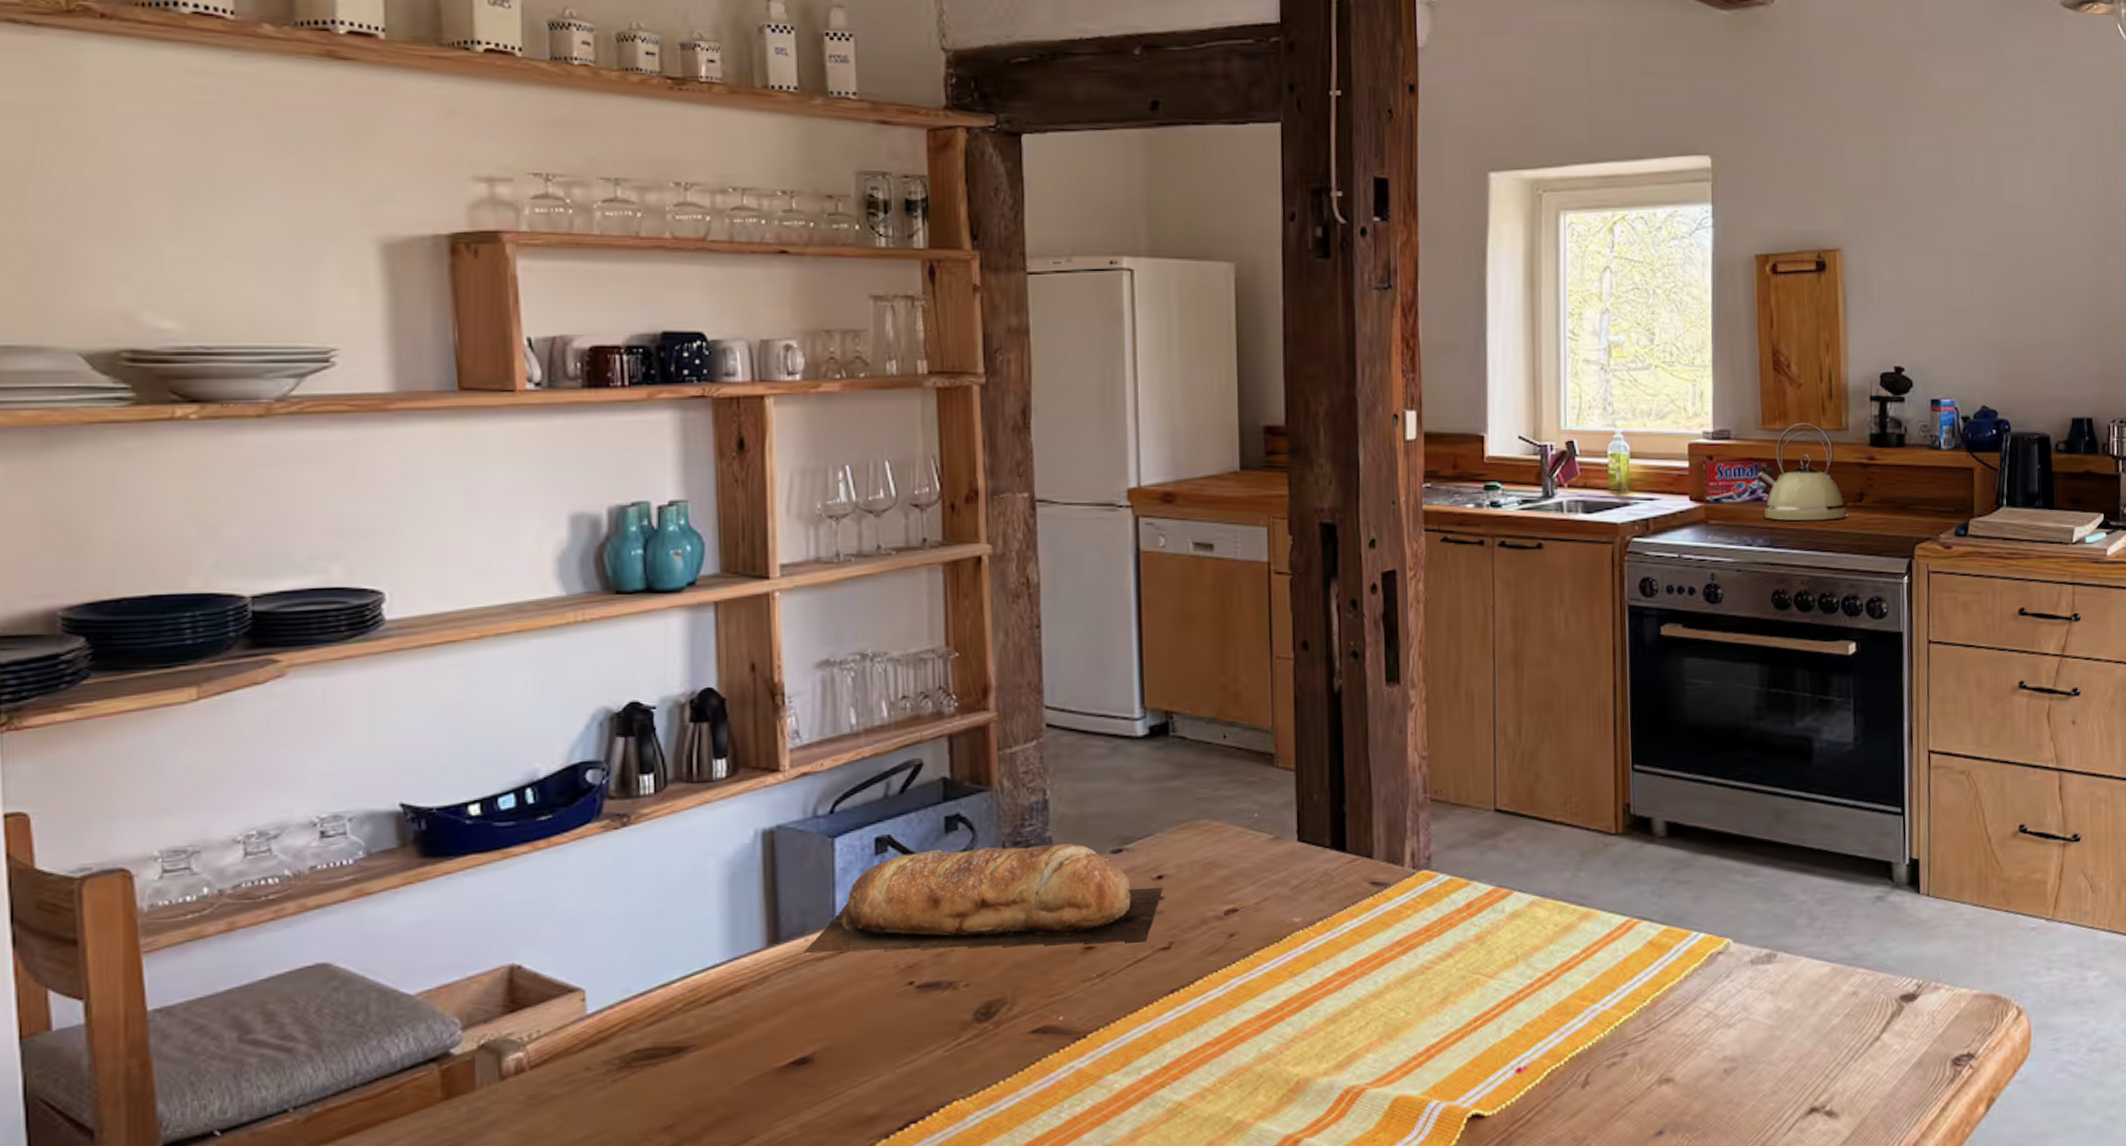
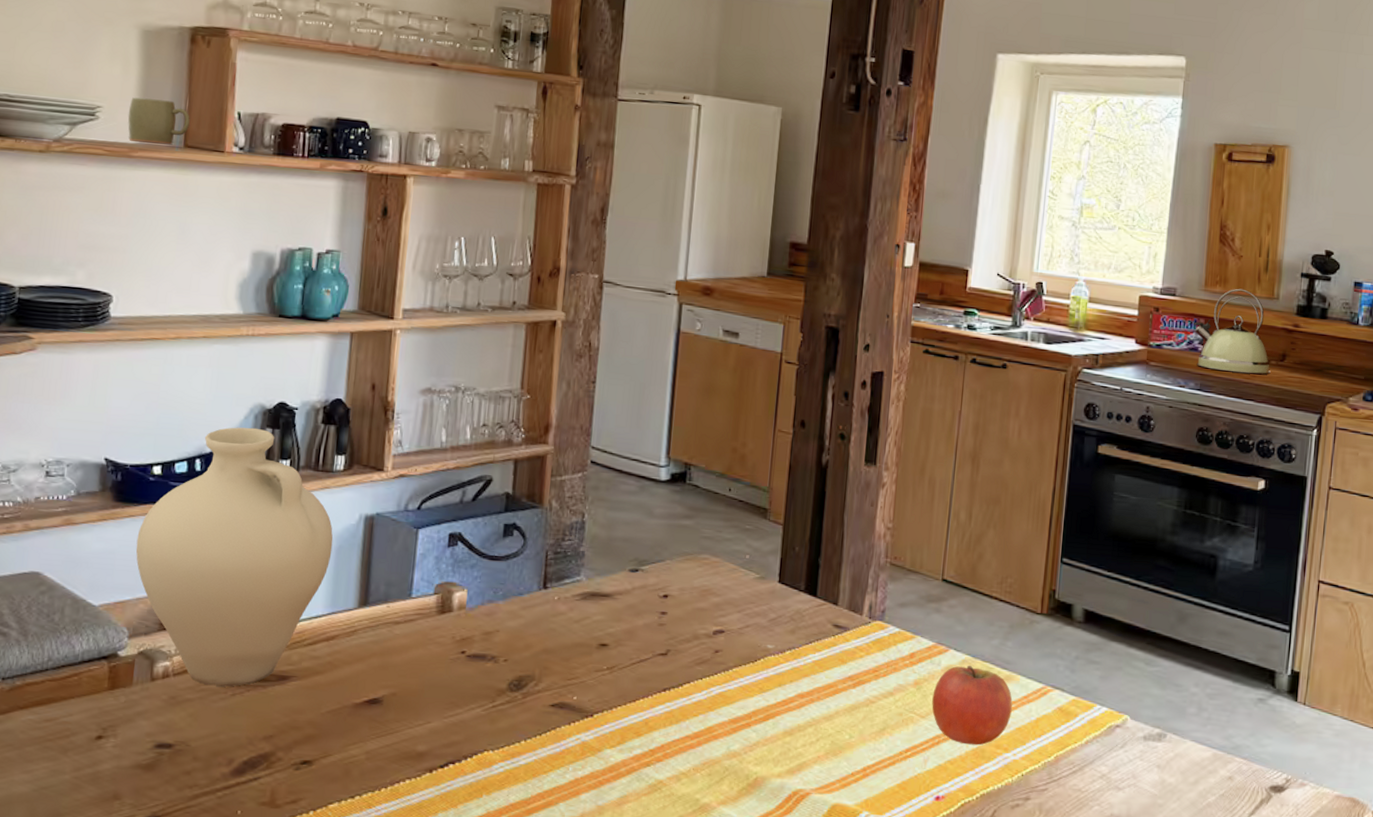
mug: none [376,332,462,390] -> present [128,97,190,145]
jug: none [458,738,724,1074] -> present [135,427,334,687]
bread loaf: present [803,843,1163,954] -> none [385,549,667,647]
apple: none [1499,906,1595,1002] -> present [932,665,1013,746]

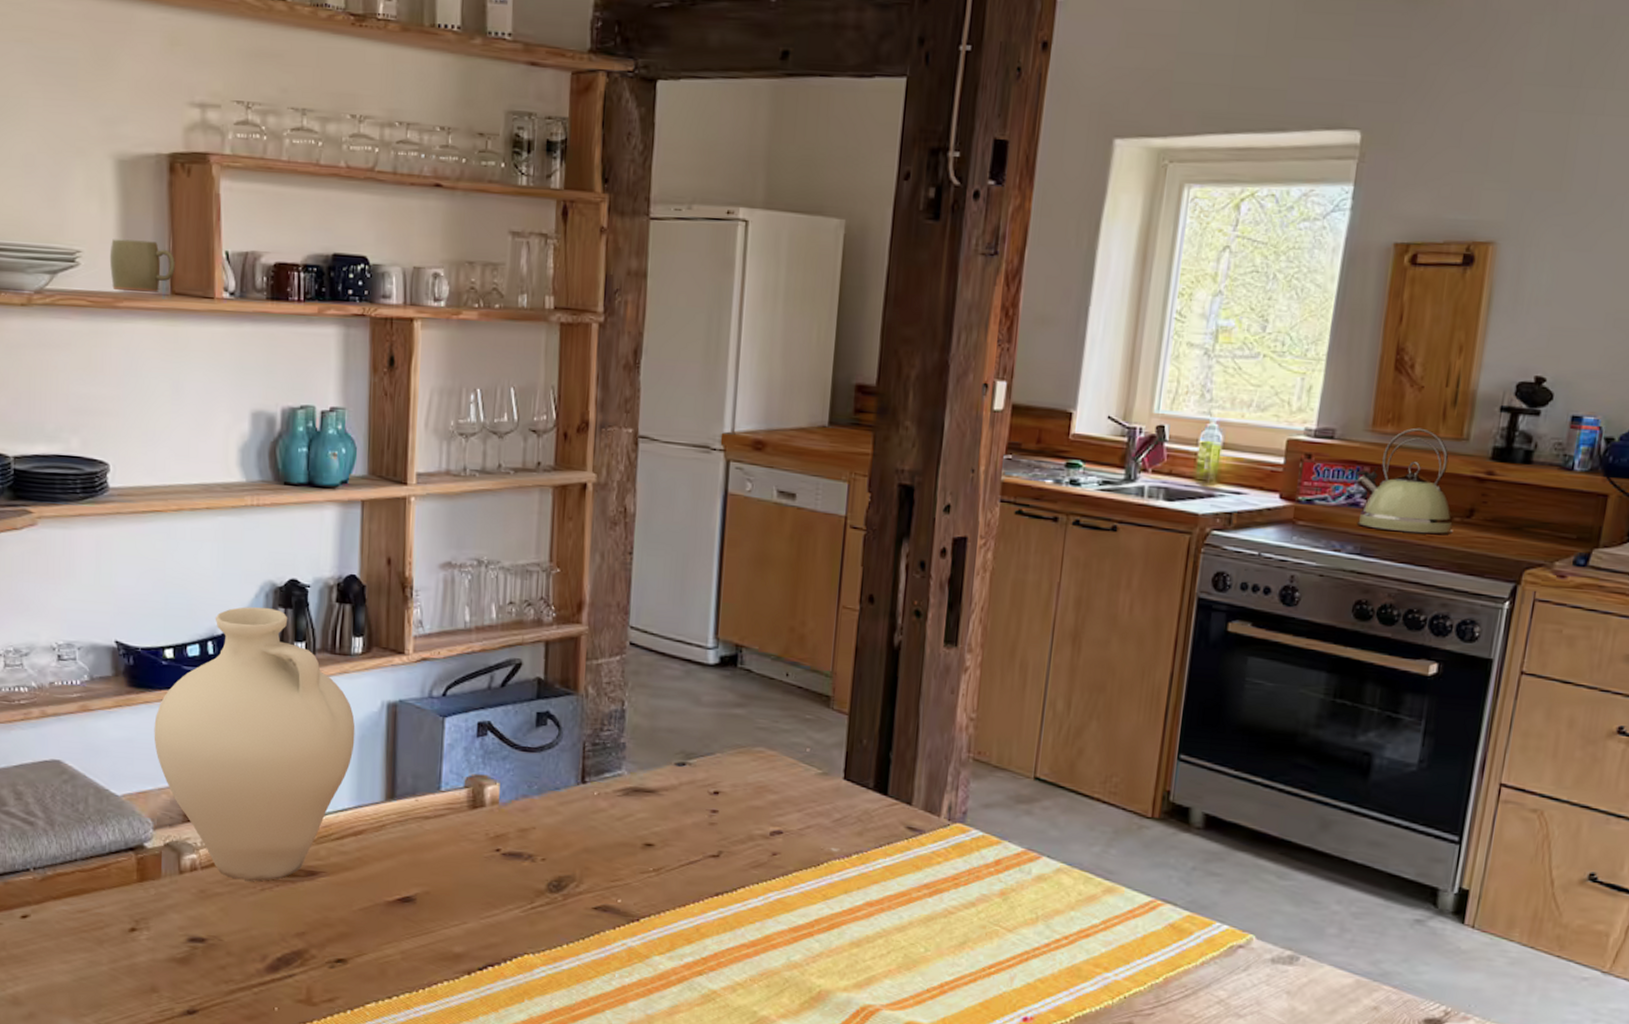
apple: present [932,665,1013,746] -> none [1020,874,1115,964]

